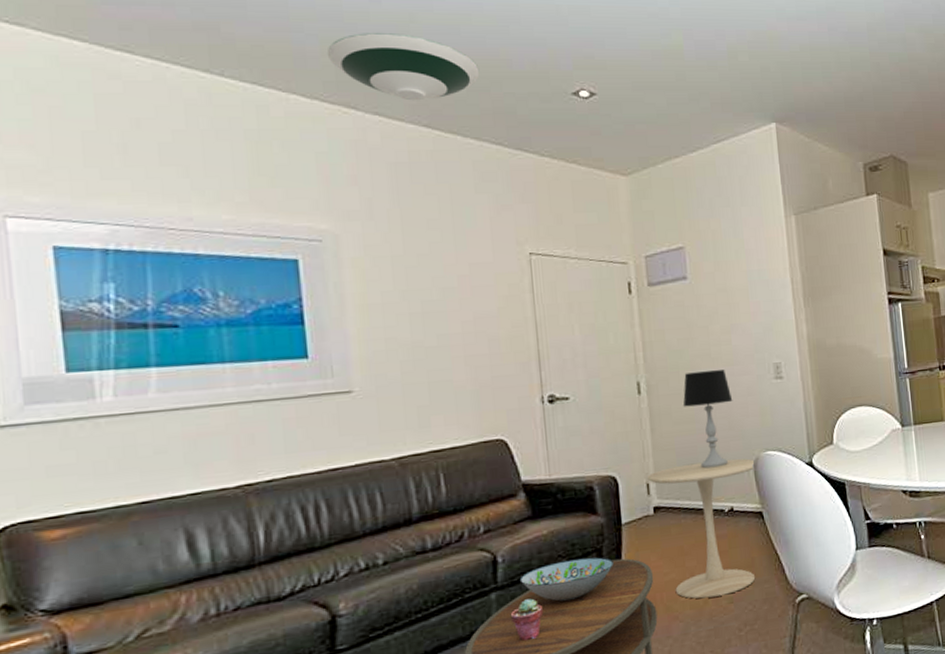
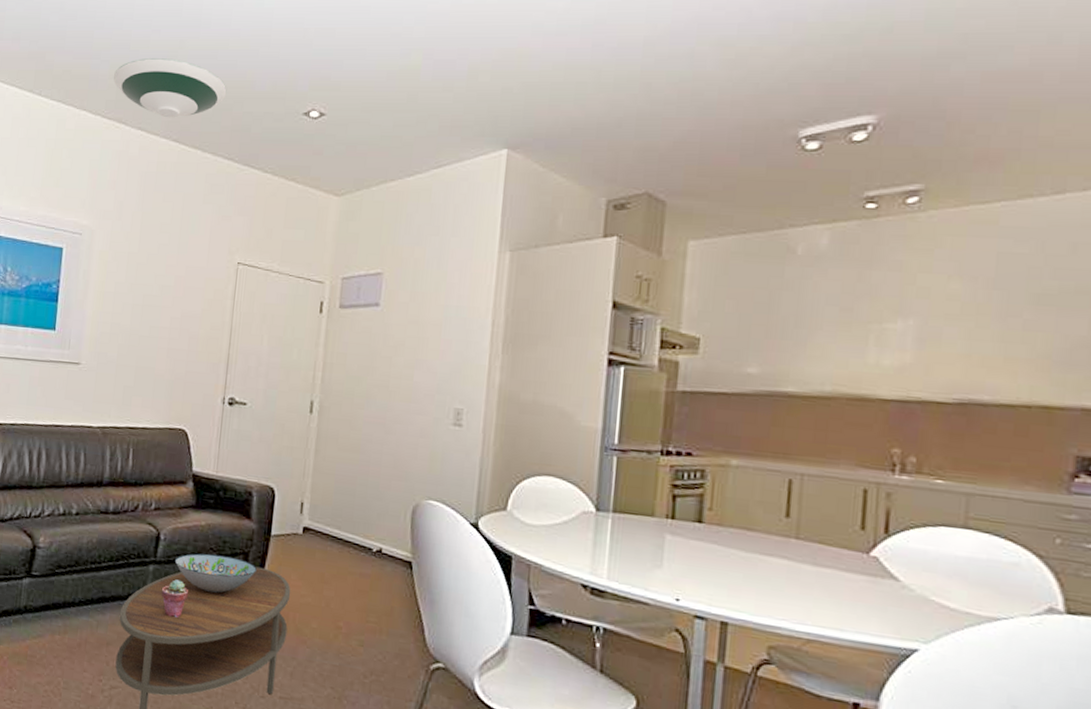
side table: present [646,458,756,599] -> none [302,492,413,637]
table lamp: present [682,370,733,469] -> none [350,401,403,505]

